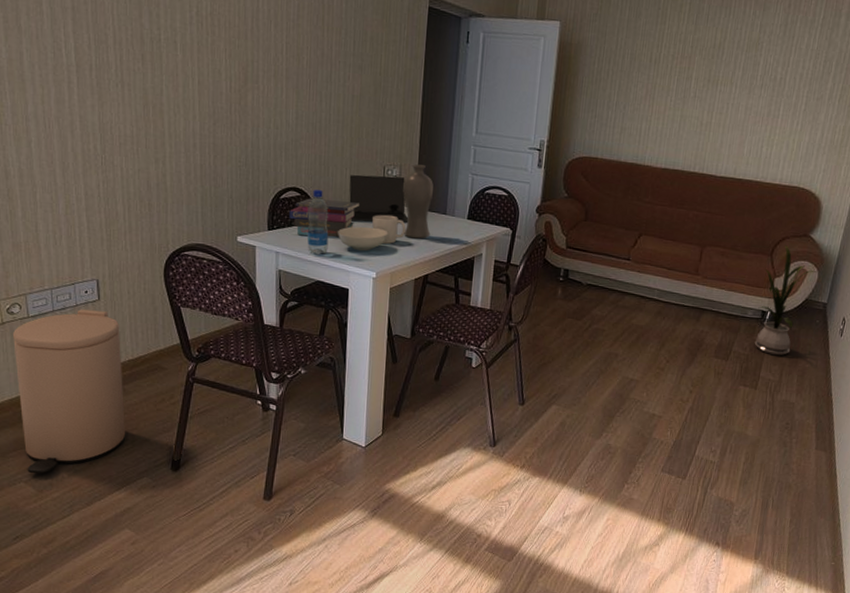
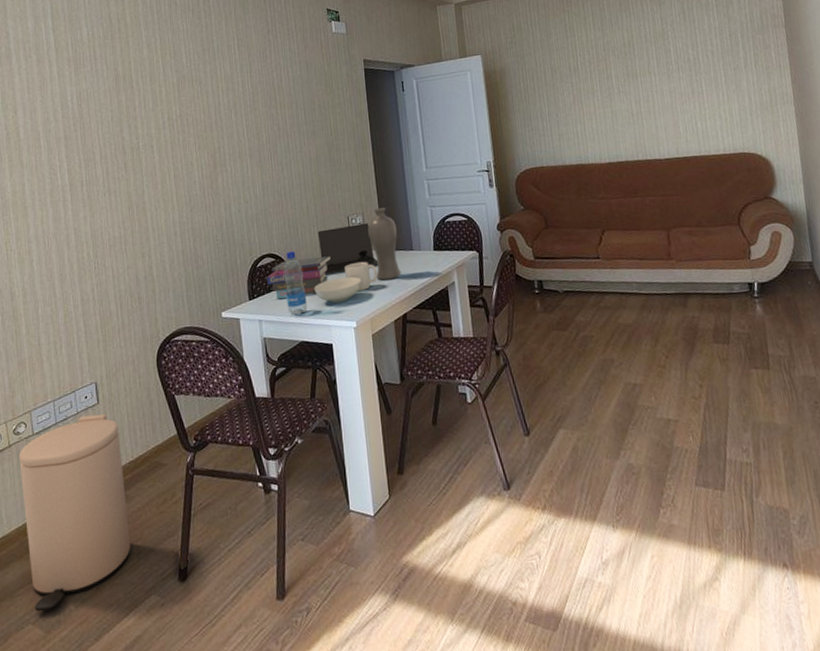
house plant: present [754,244,817,356] -> none [737,210,792,329]

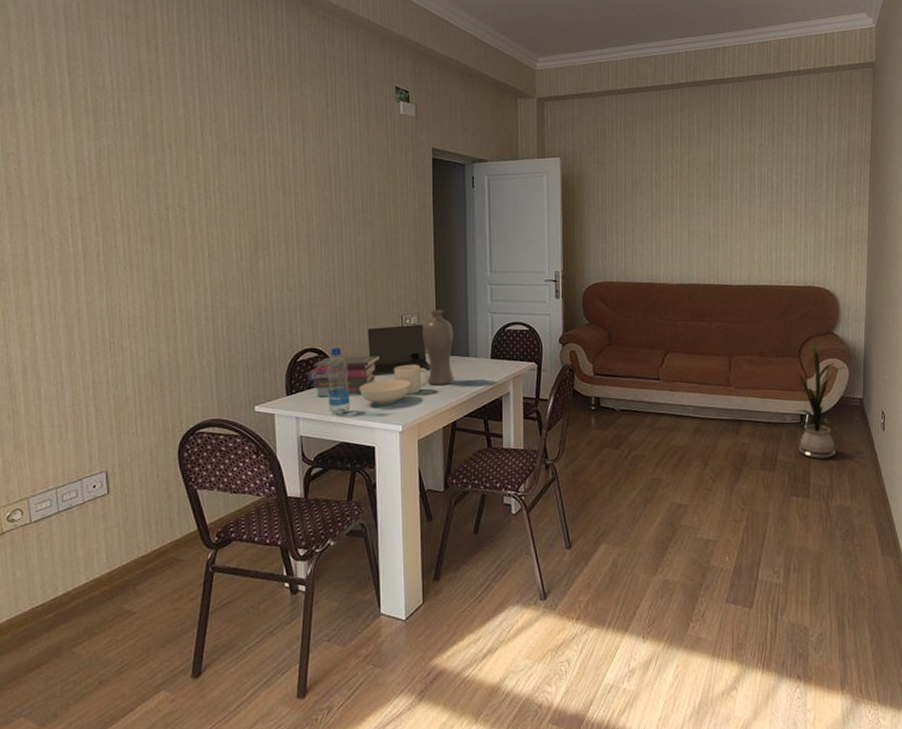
pedal bin: present [18,414,131,612] -> none [12,505,140,705]
house plant: none [737,210,792,329] -> present [795,344,847,460]

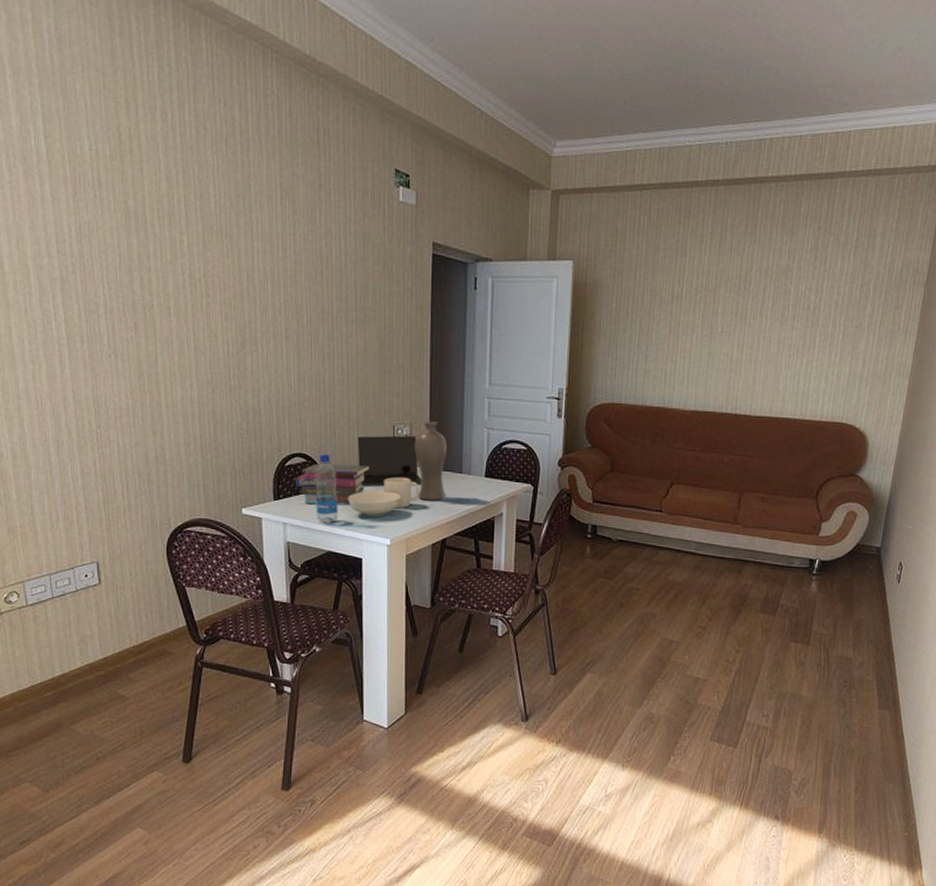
house plant: present [795,344,847,460] -> none [803,485,867,608]

